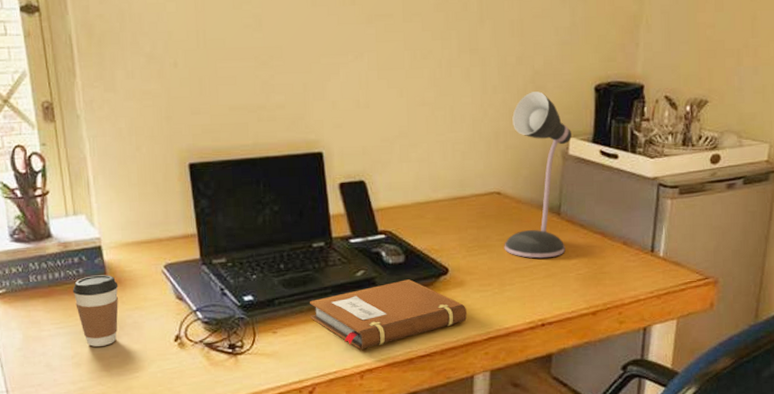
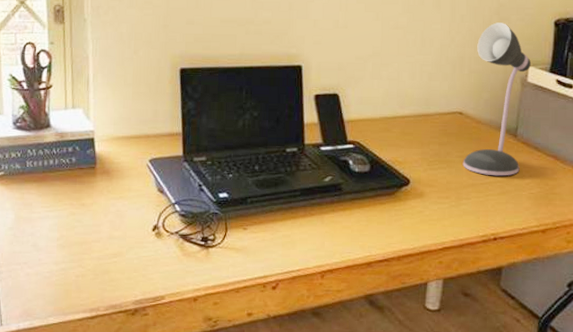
coffee cup: present [72,275,119,347] -> none [64,165,106,231]
notebook: present [310,279,467,350] -> none [279,188,424,251]

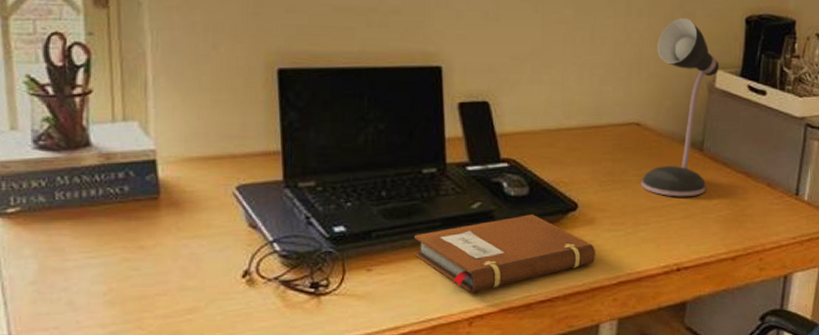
notebook: none [279,188,424,251] -> present [414,214,595,292]

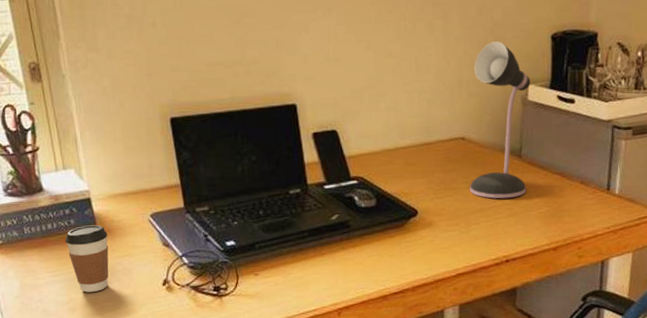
coffee cup: none [112,195,175,282] -> present [65,225,109,292]
notebook: present [414,214,595,292] -> none [288,222,436,289]

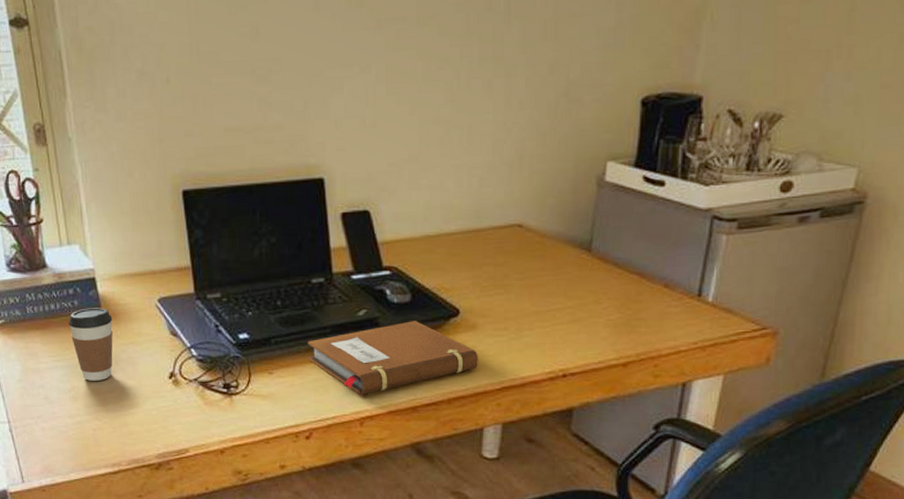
notebook: none [288,222,436,289] -> present [308,321,478,395]
desk lamp: present [469,41,530,199] -> none [523,106,610,301]

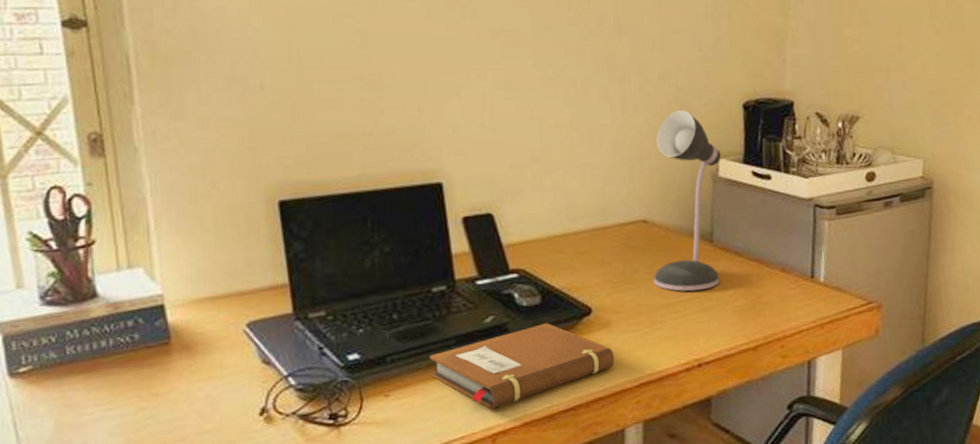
coffee cup: present [68,308,113,381] -> none [124,339,186,430]
desk lamp: none [523,106,610,301] -> present [653,110,721,292]

